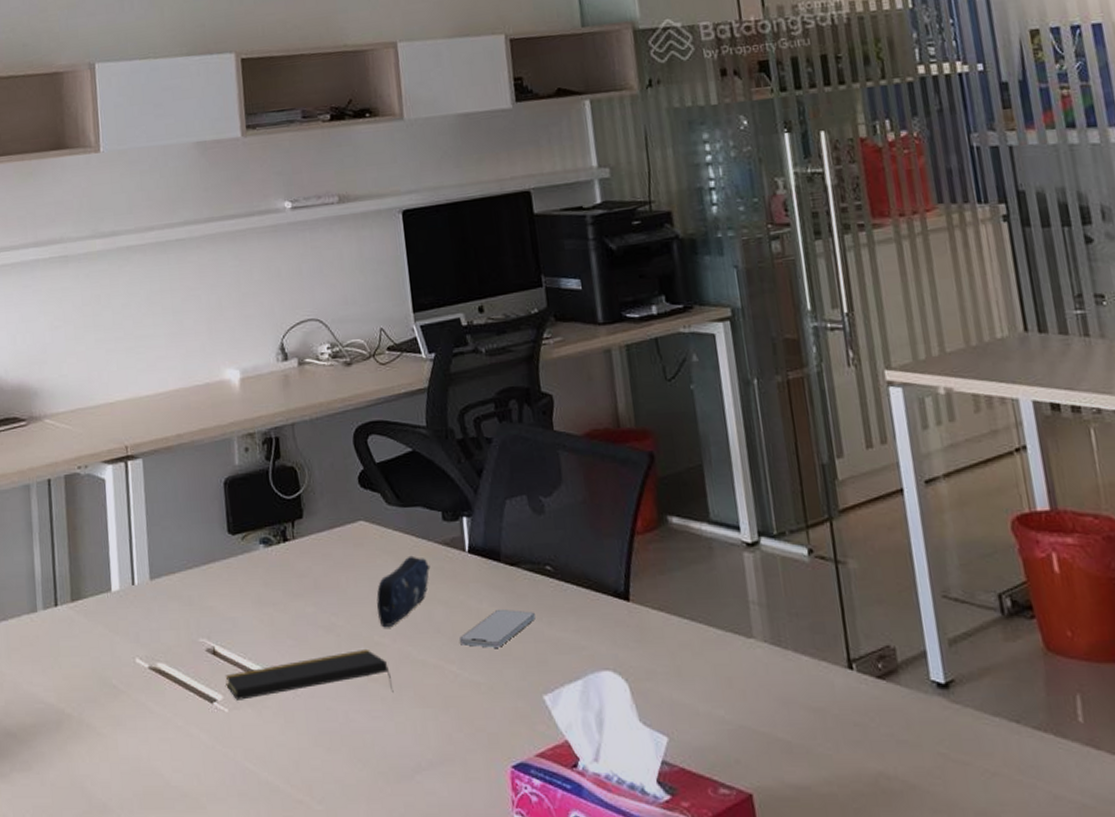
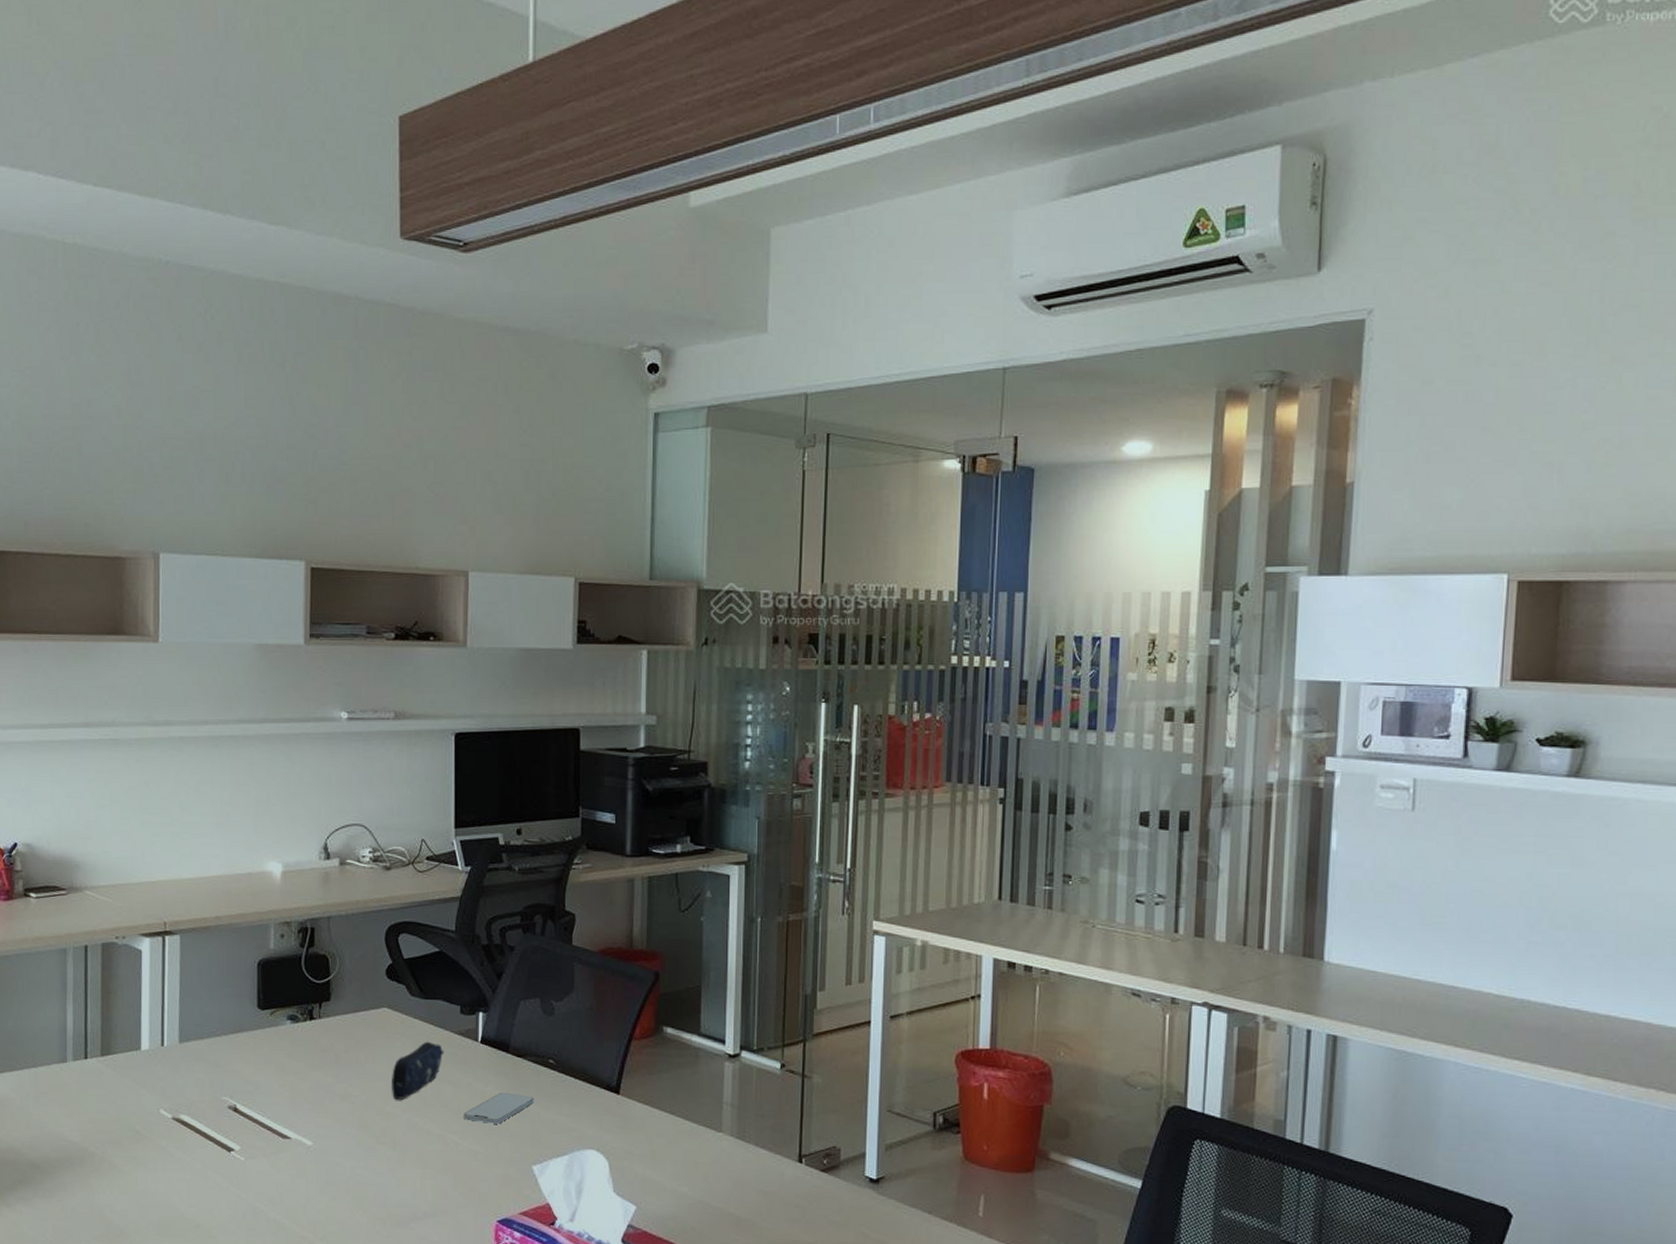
notepad: present [225,648,394,700] -> none [244,1116,399,1154]

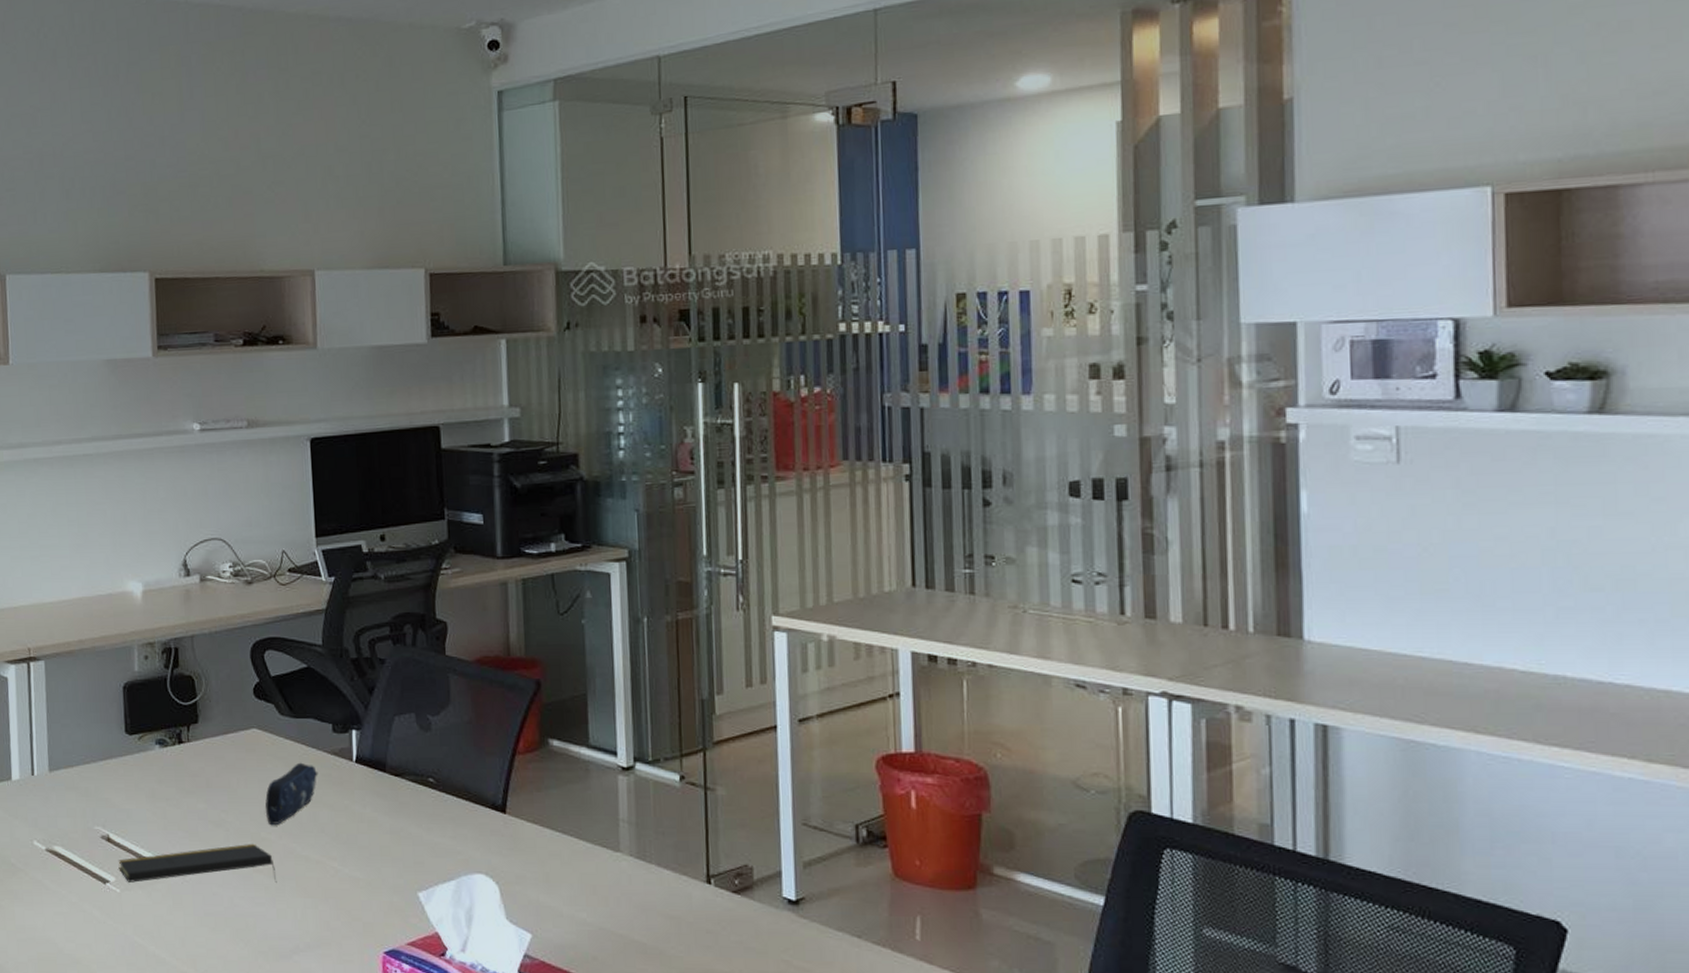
notepad: none [244,1116,399,1154] -> present [118,843,277,883]
smartphone: present [464,1092,534,1124] -> none [342,814,415,848]

